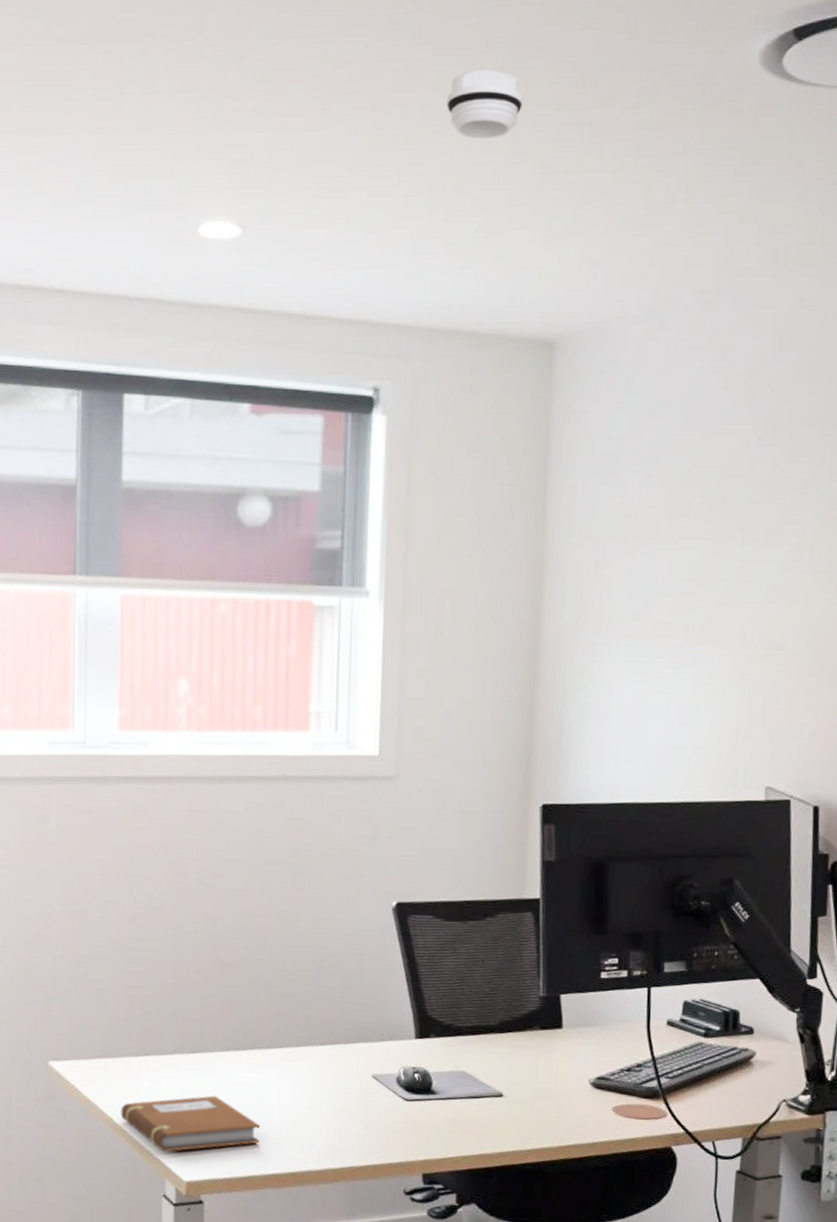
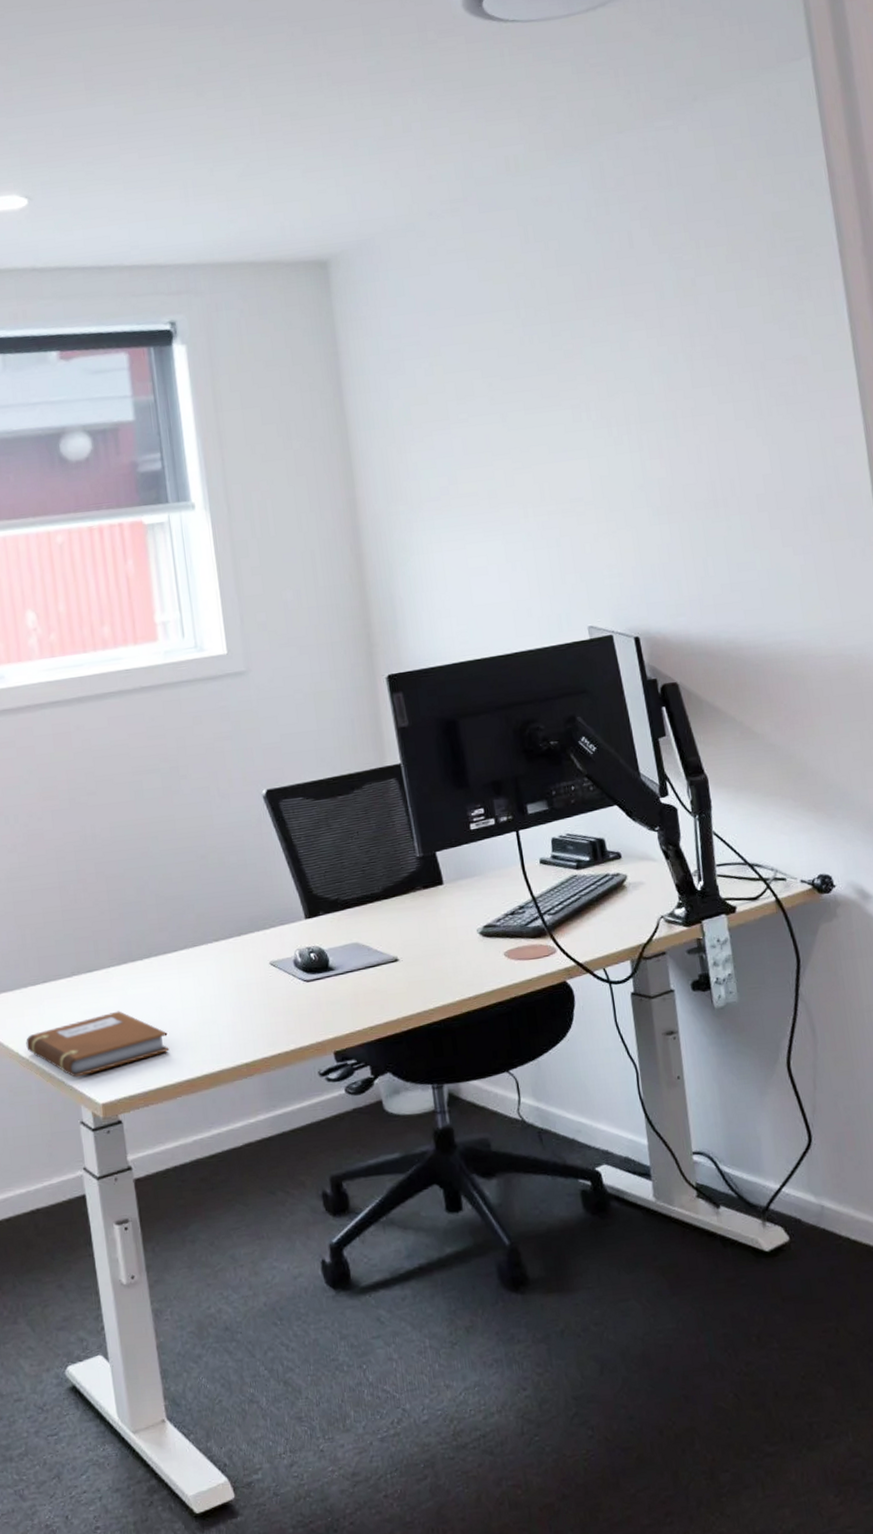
smoke detector: present [446,70,524,139] -> none [196,39,265,99]

